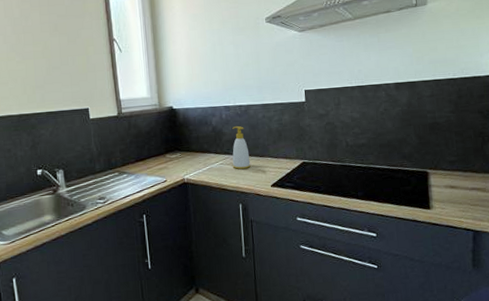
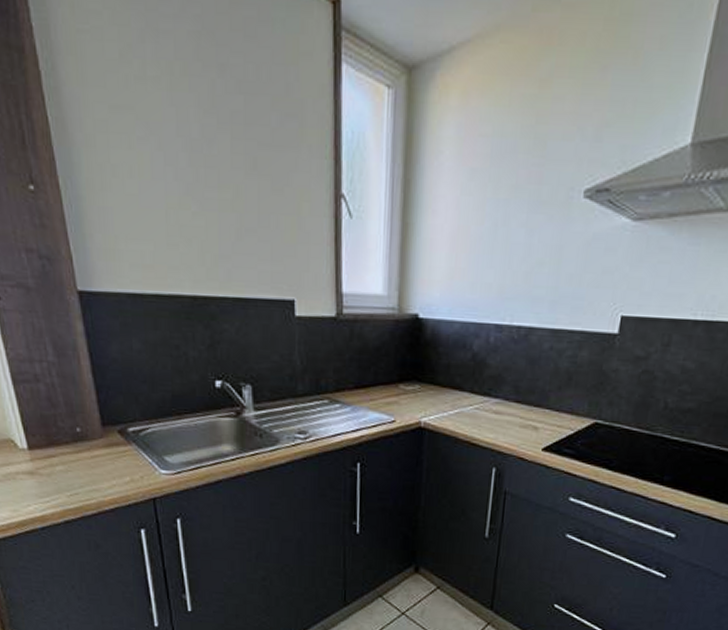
soap bottle: present [232,126,251,169] -> none [491,357,520,420]

